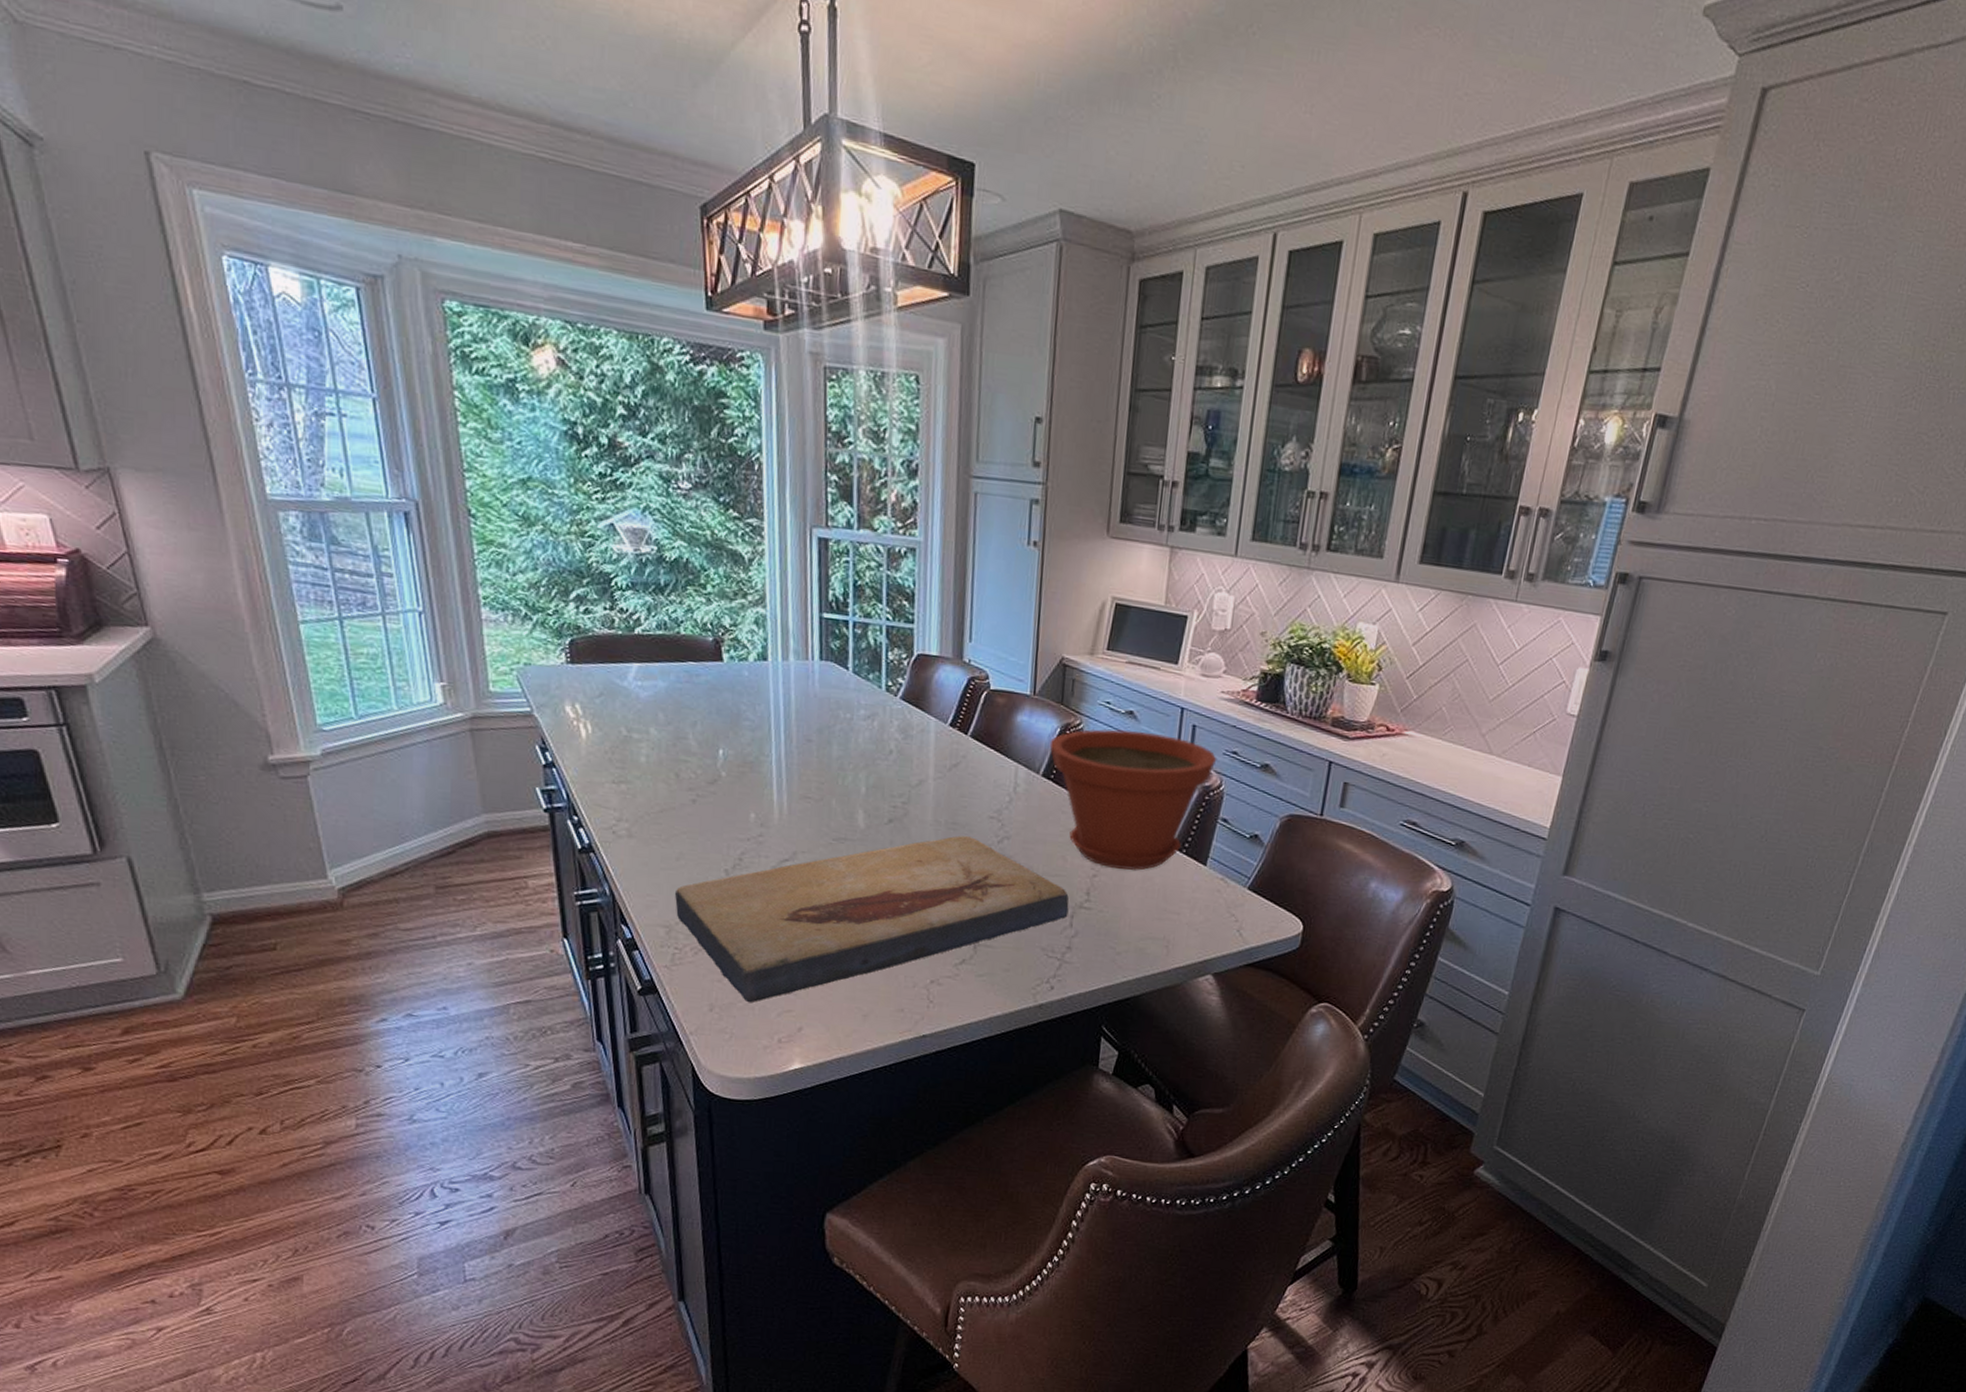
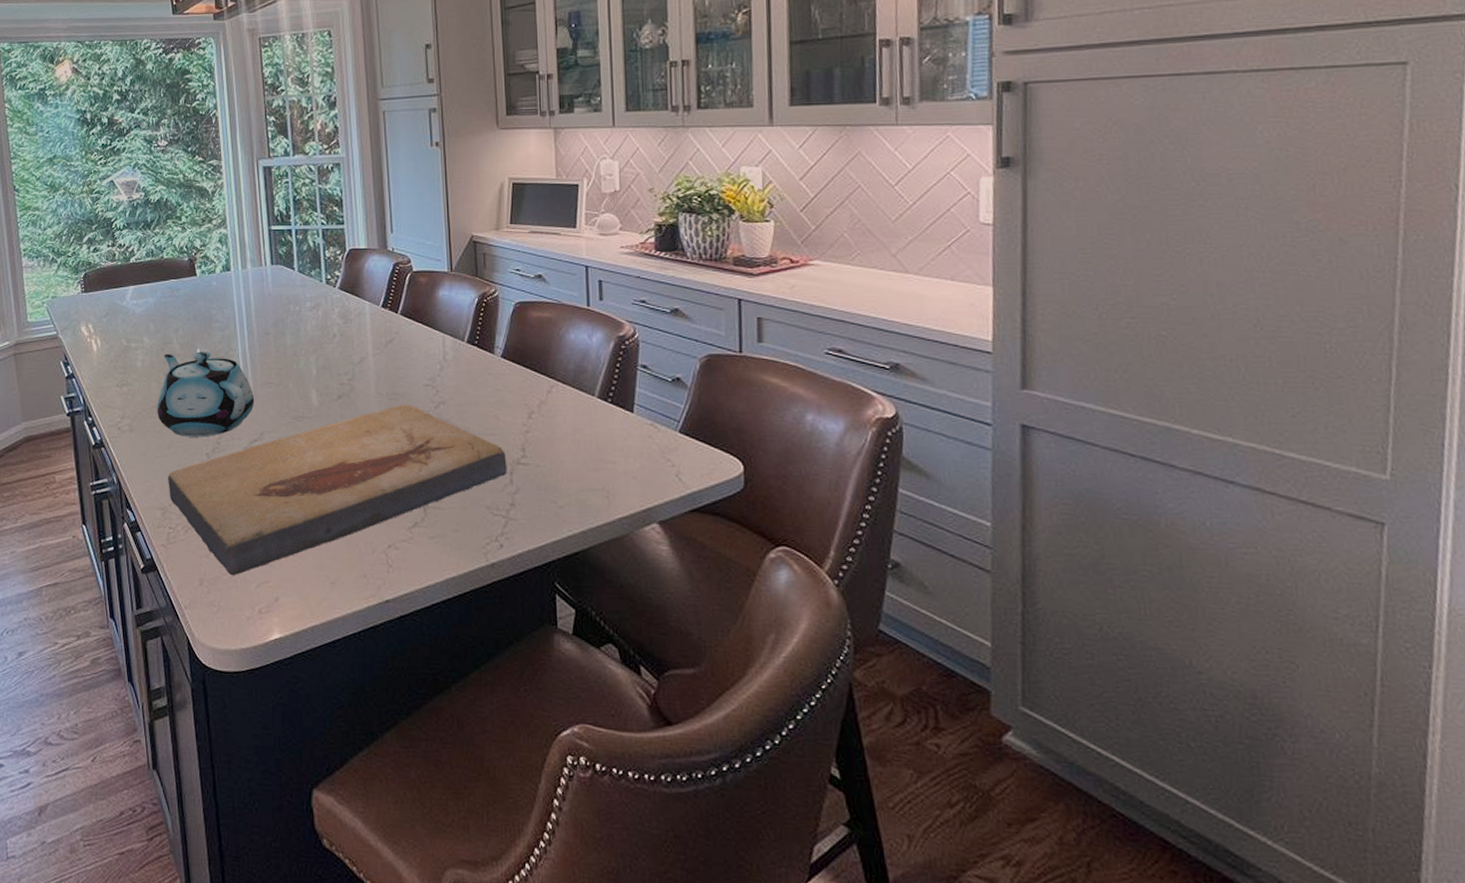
teapot: none [664,750,789,852] -> present [157,351,255,438]
plant pot: present [1049,729,1217,870] -> none [470,293,627,423]

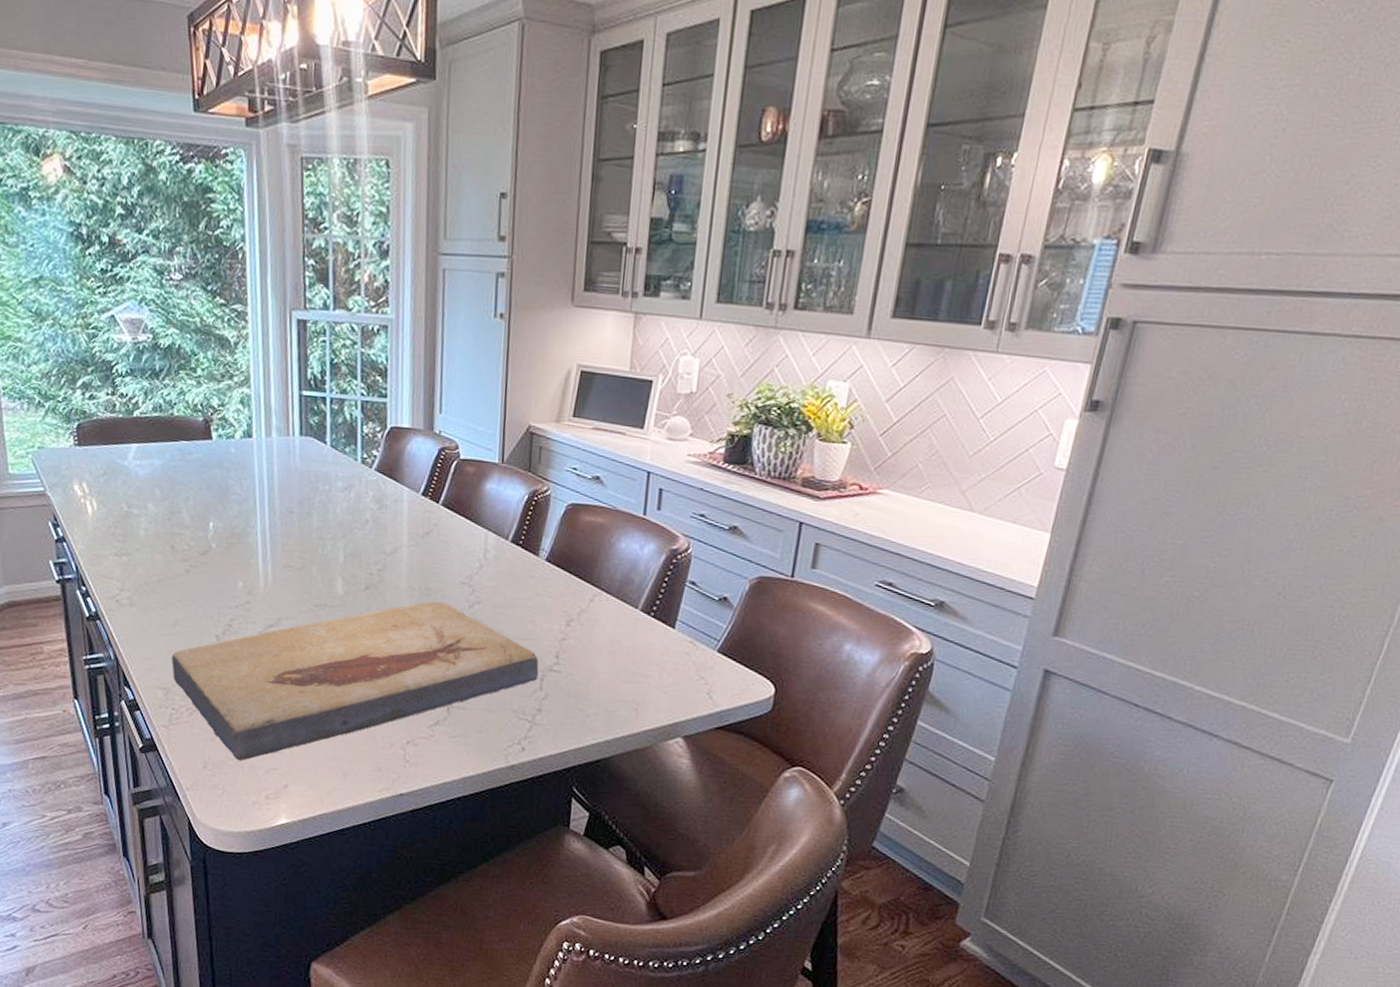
teapot: present [157,351,255,438] -> none [161,524,273,618]

